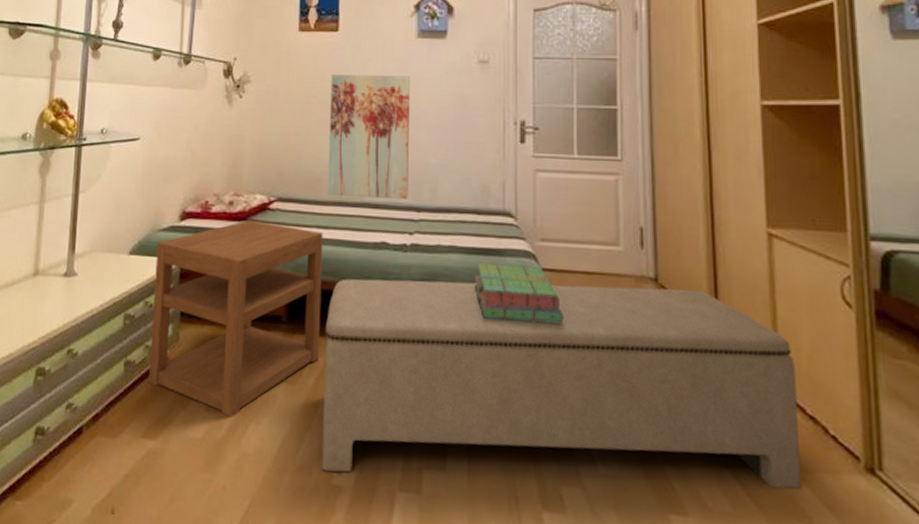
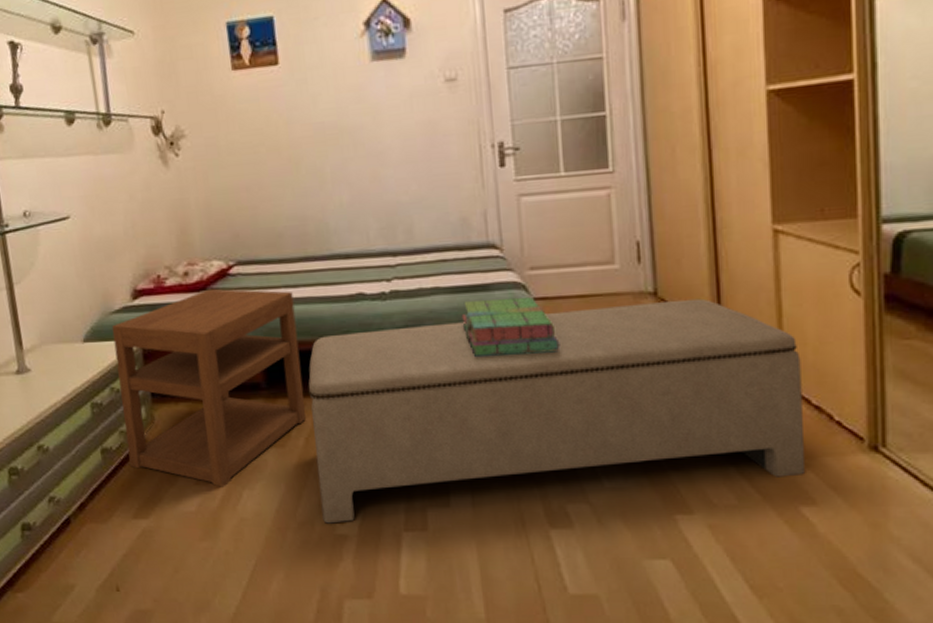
wall art: present [327,75,411,200] -> none [277,107,381,251]

